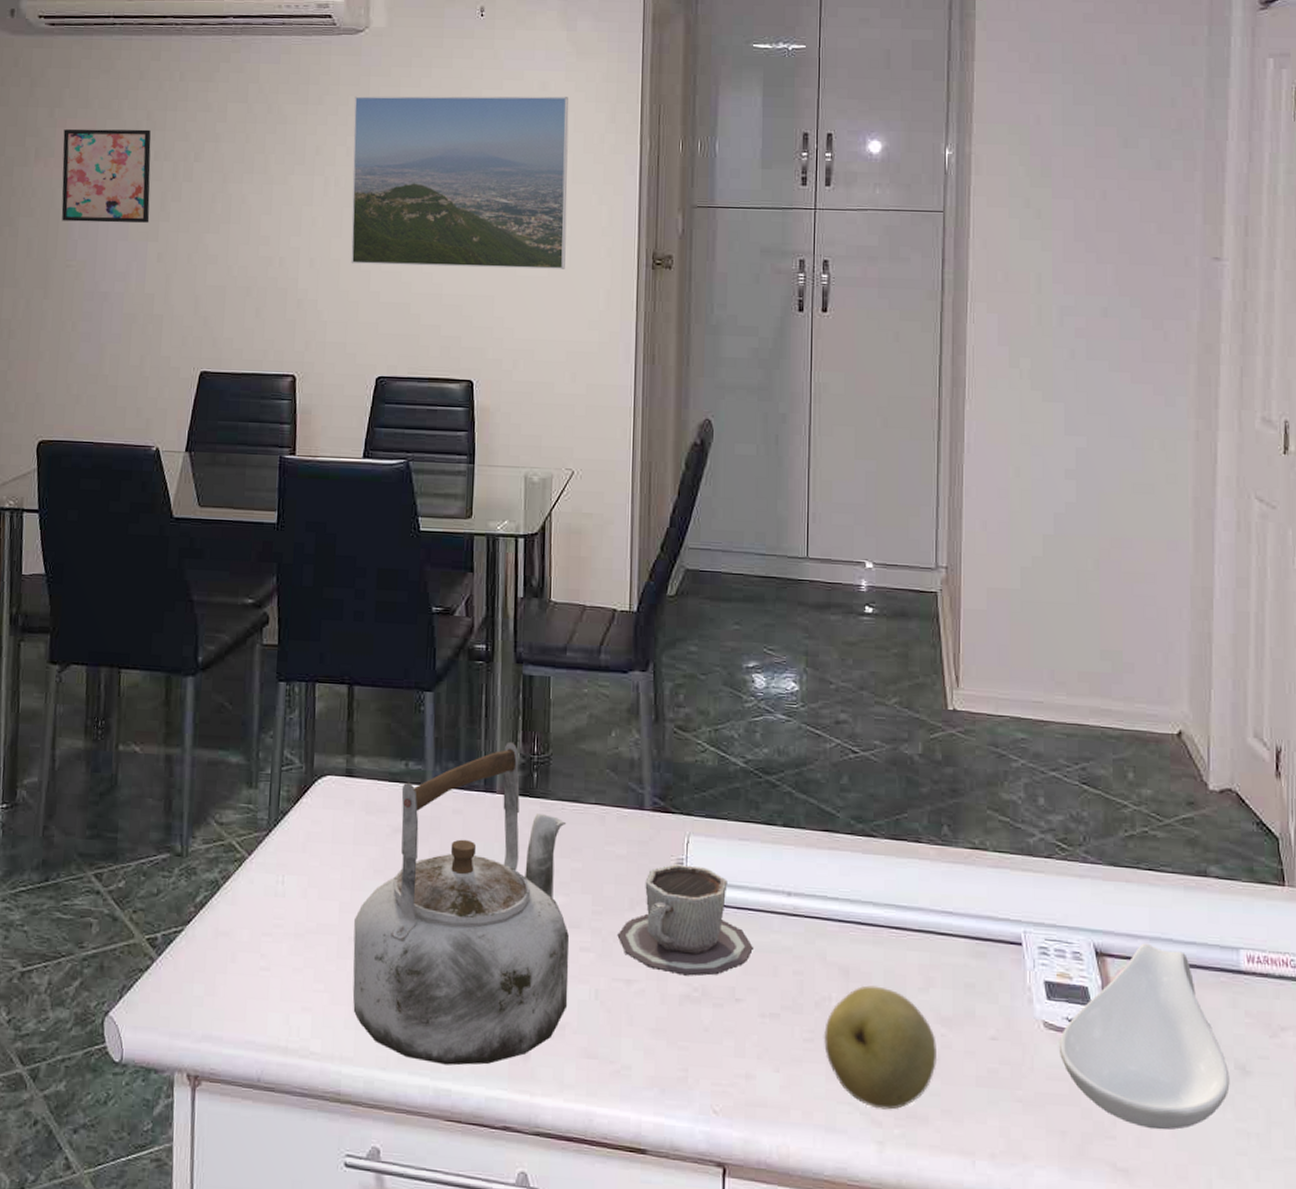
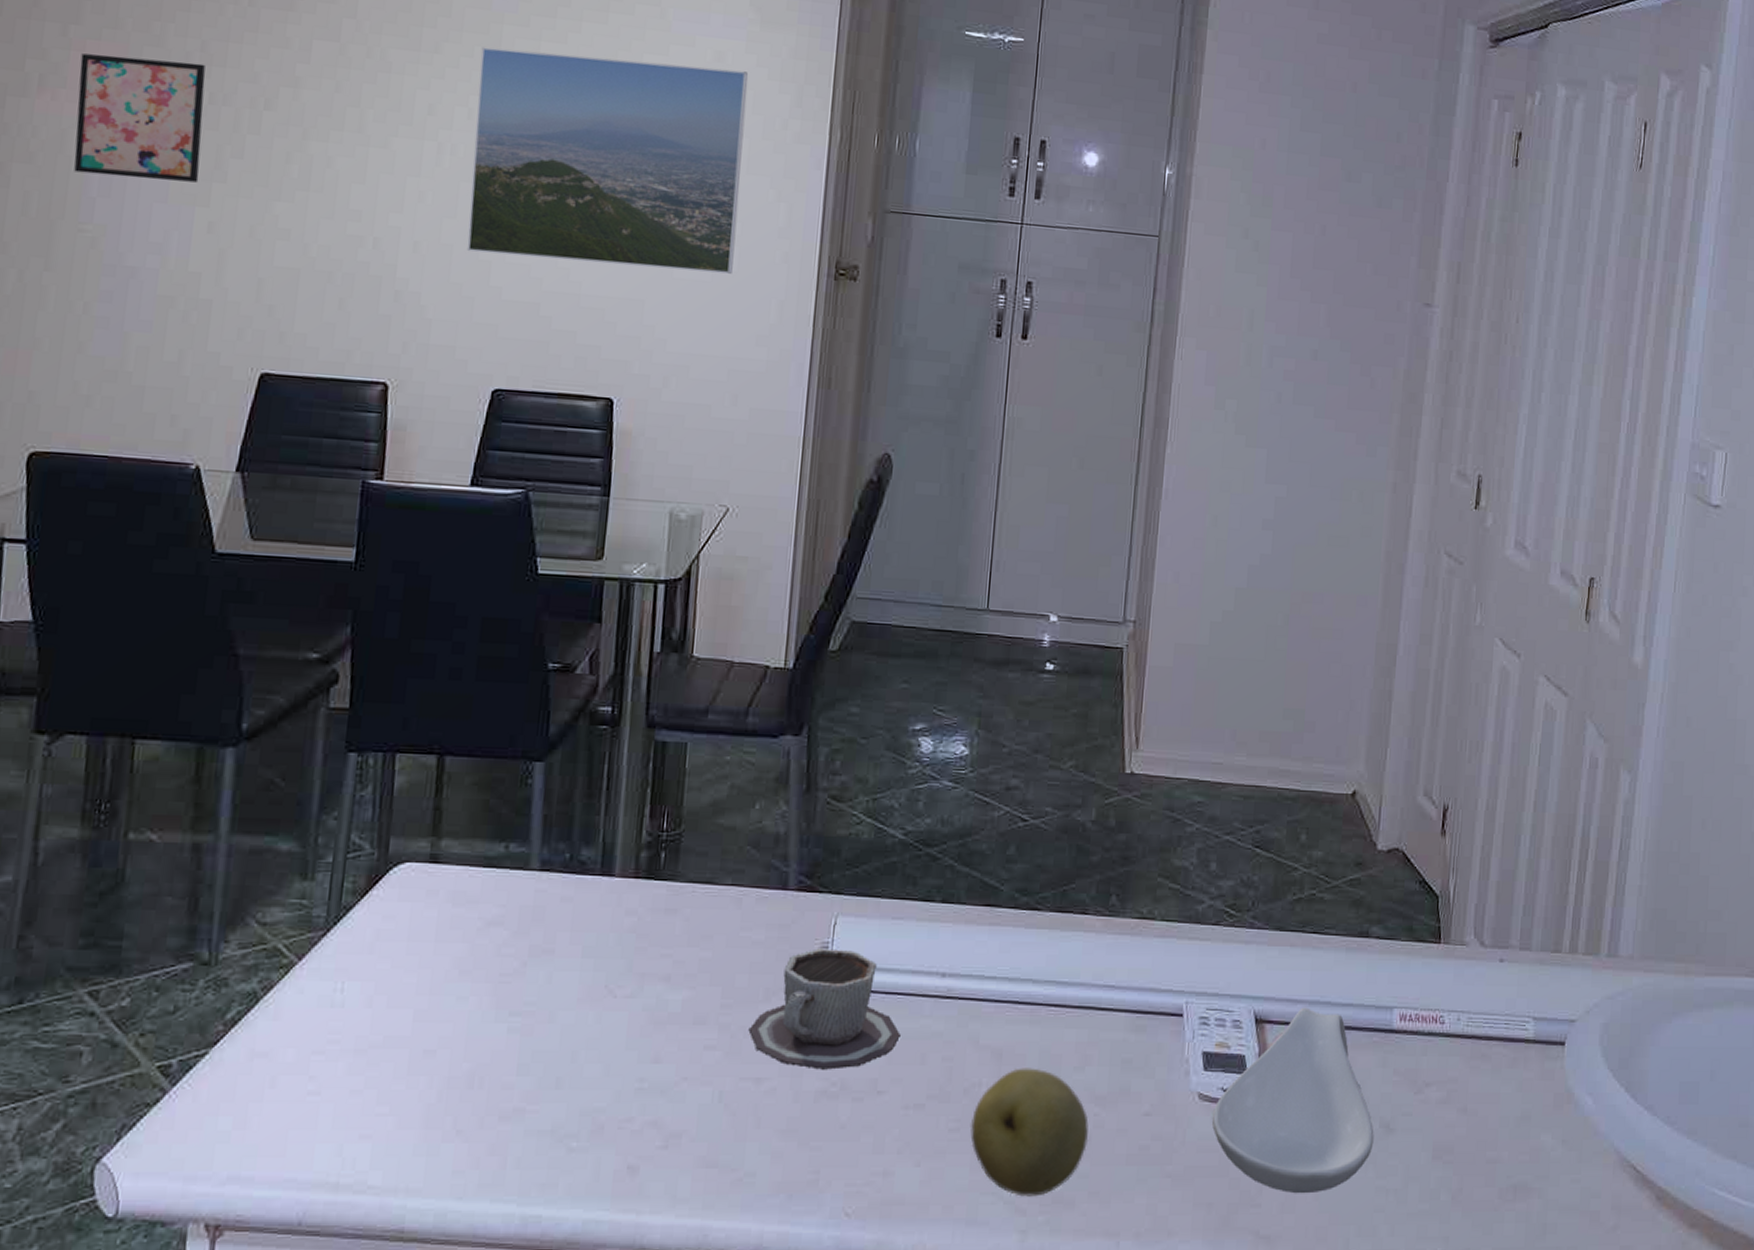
kettle: present [352,741,570,1066] -> none [425,817,697,1188]

